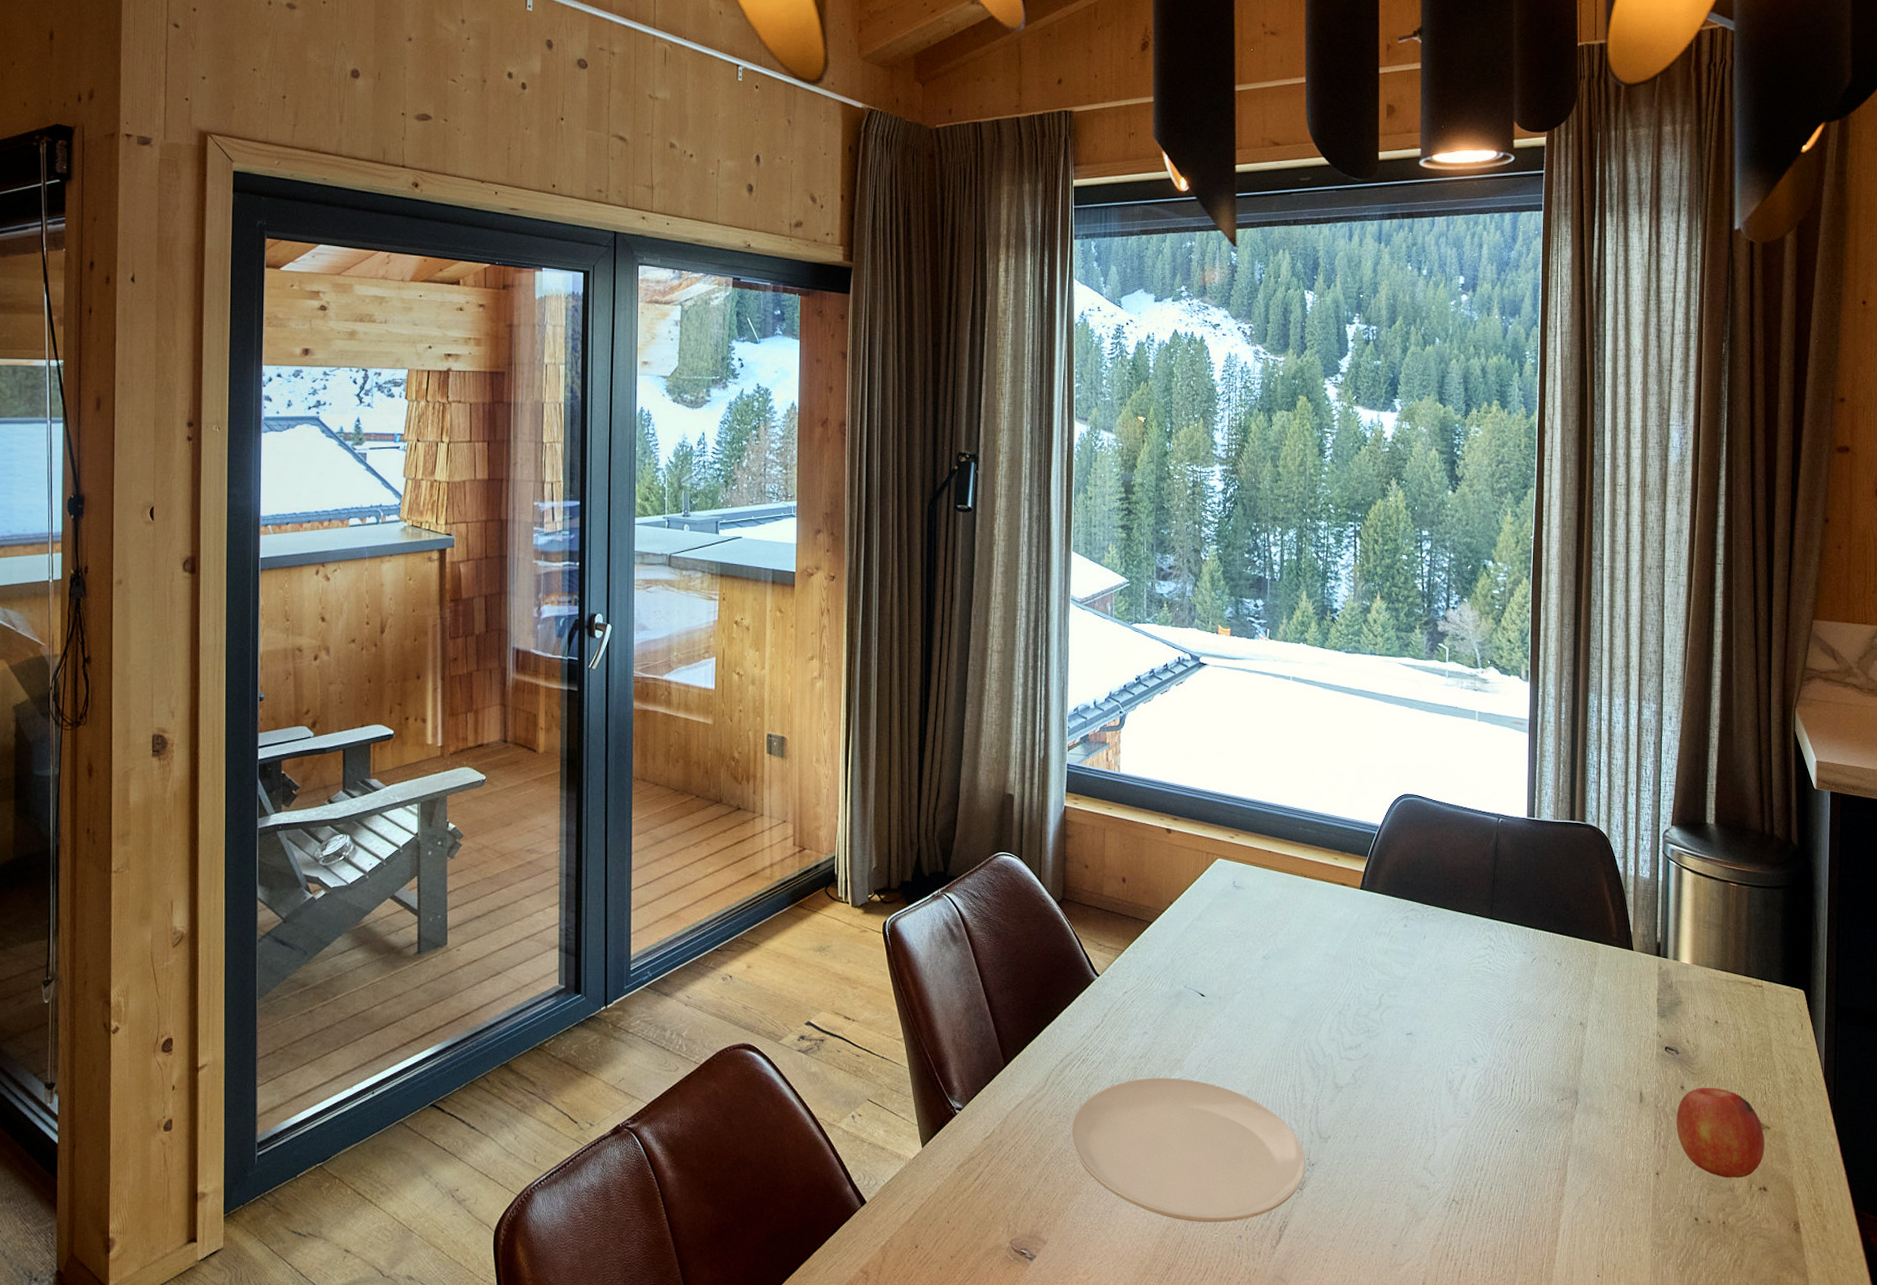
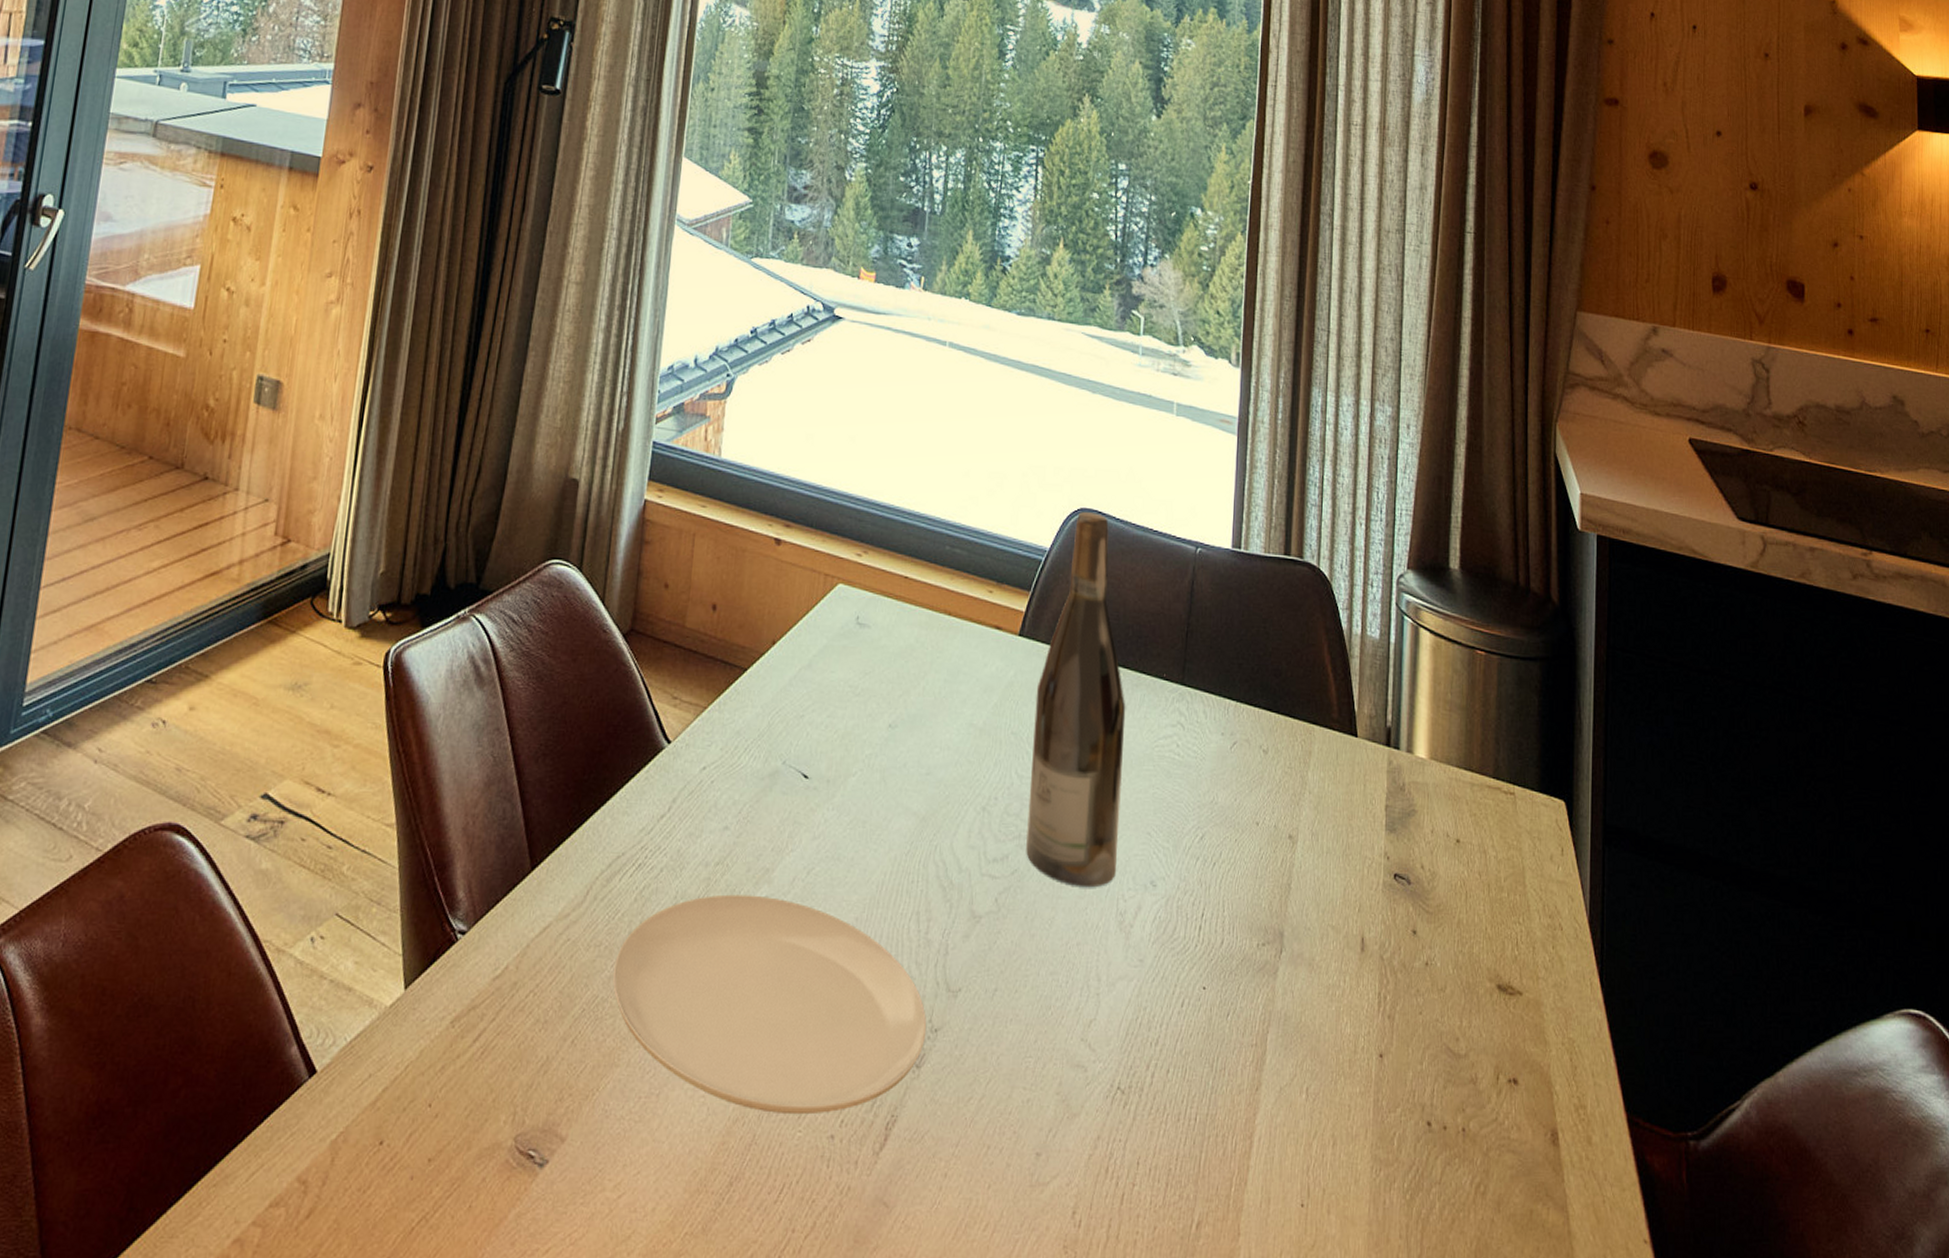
wine bottle: none [1374,797,1447,1064] -> present [1026,512,1126,887]
fruit: present [1676,1087,1765,1178] -> none [1406,932,1516,1065]

